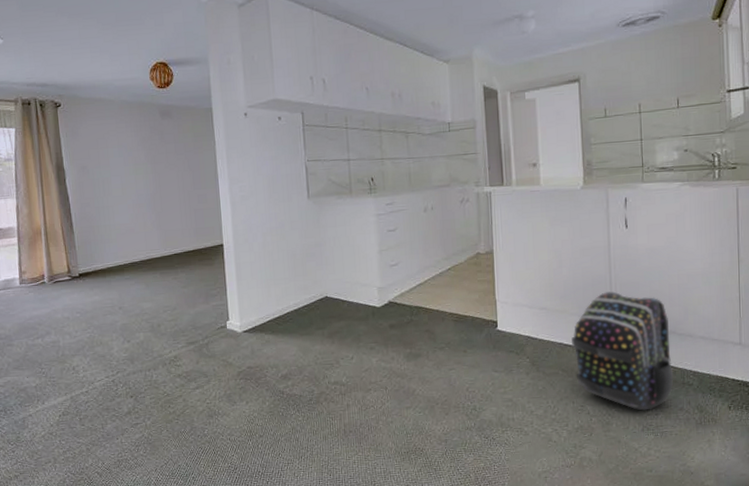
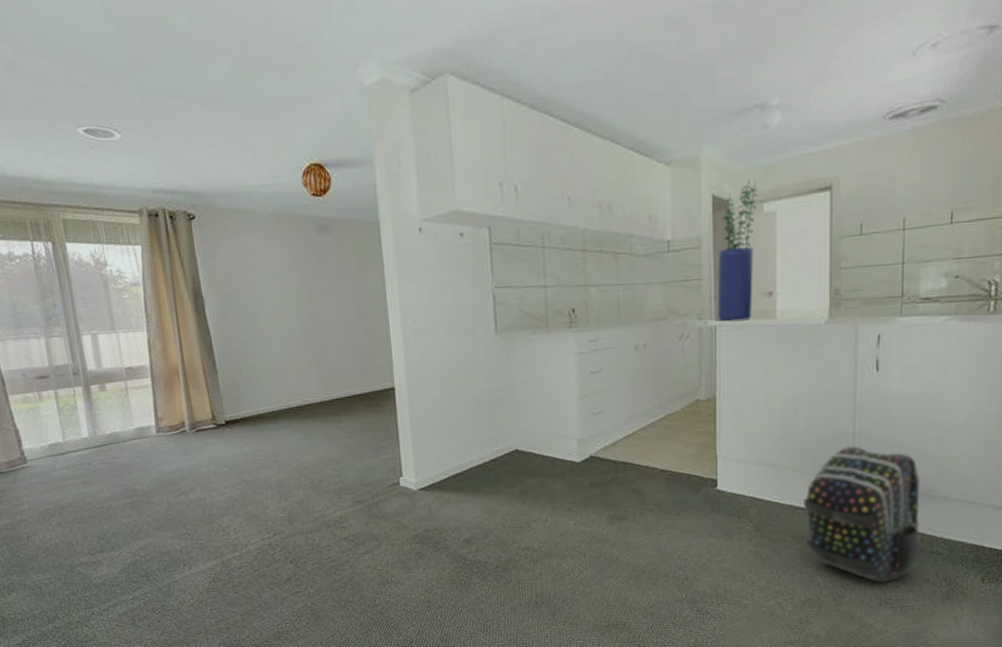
vase: none [490,73,521,188] -> present [717,178,758,322]

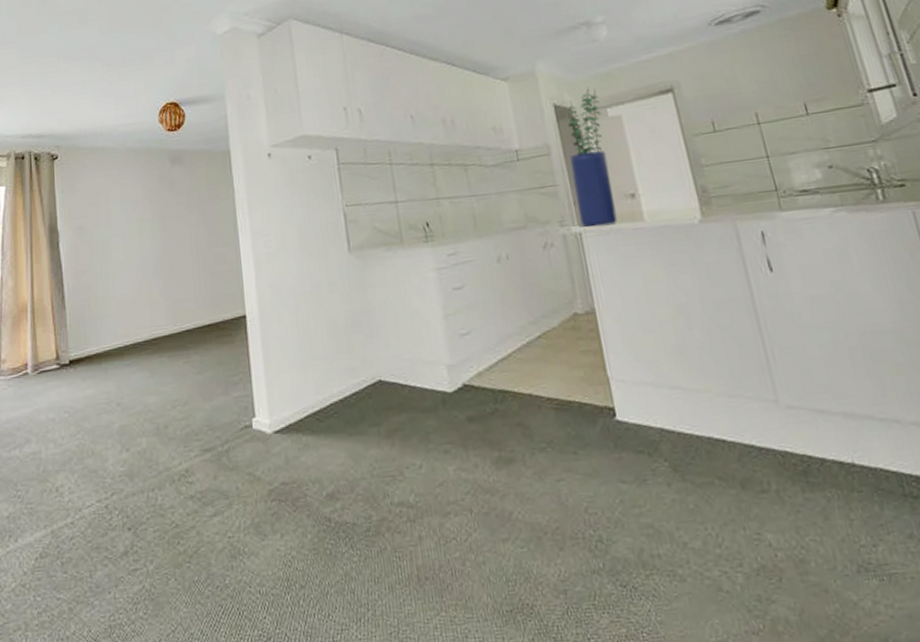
backpack: present [802,446,921,583] -> none [724,360,890,540]

